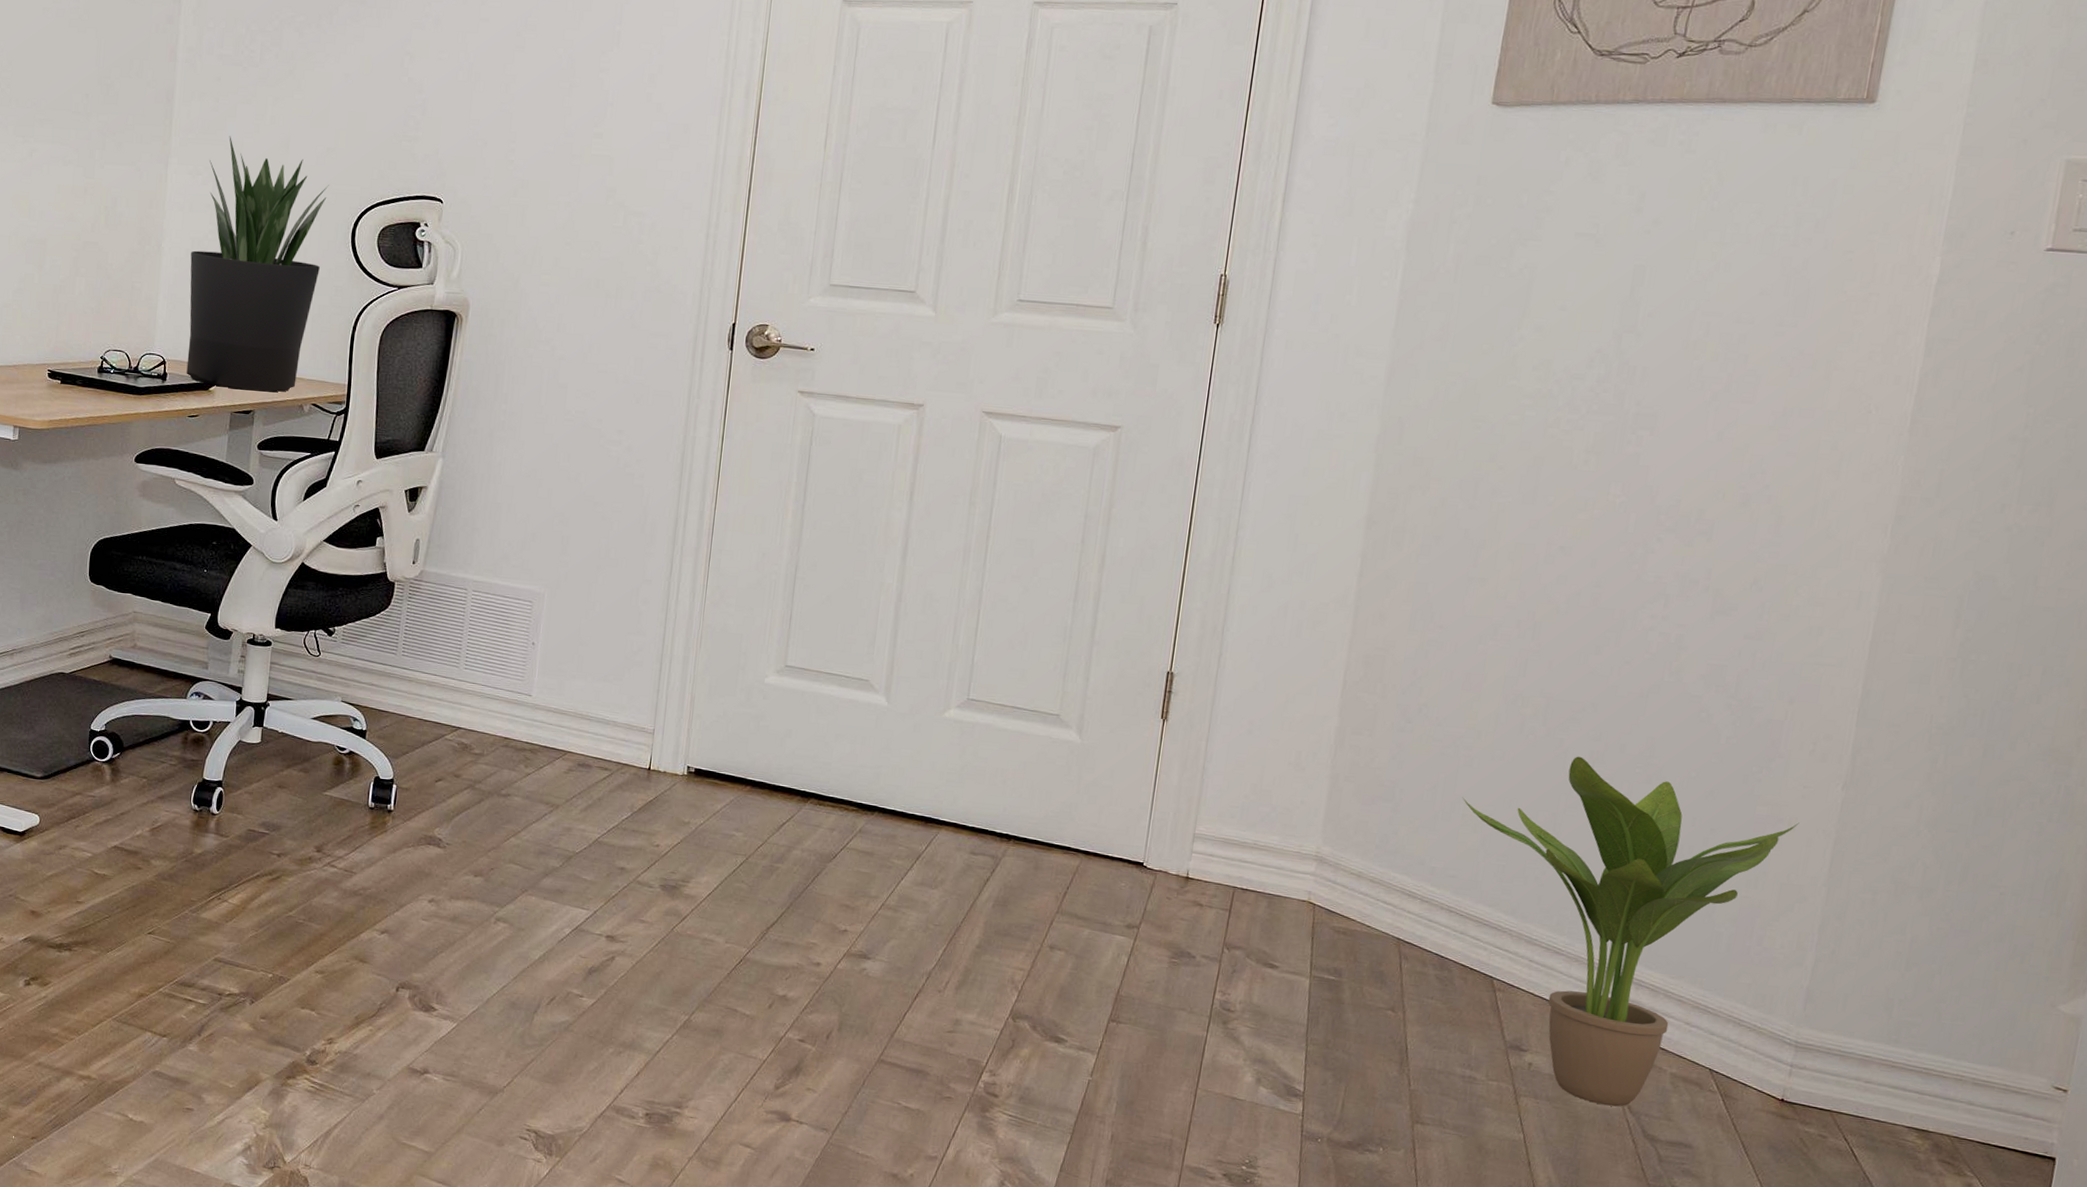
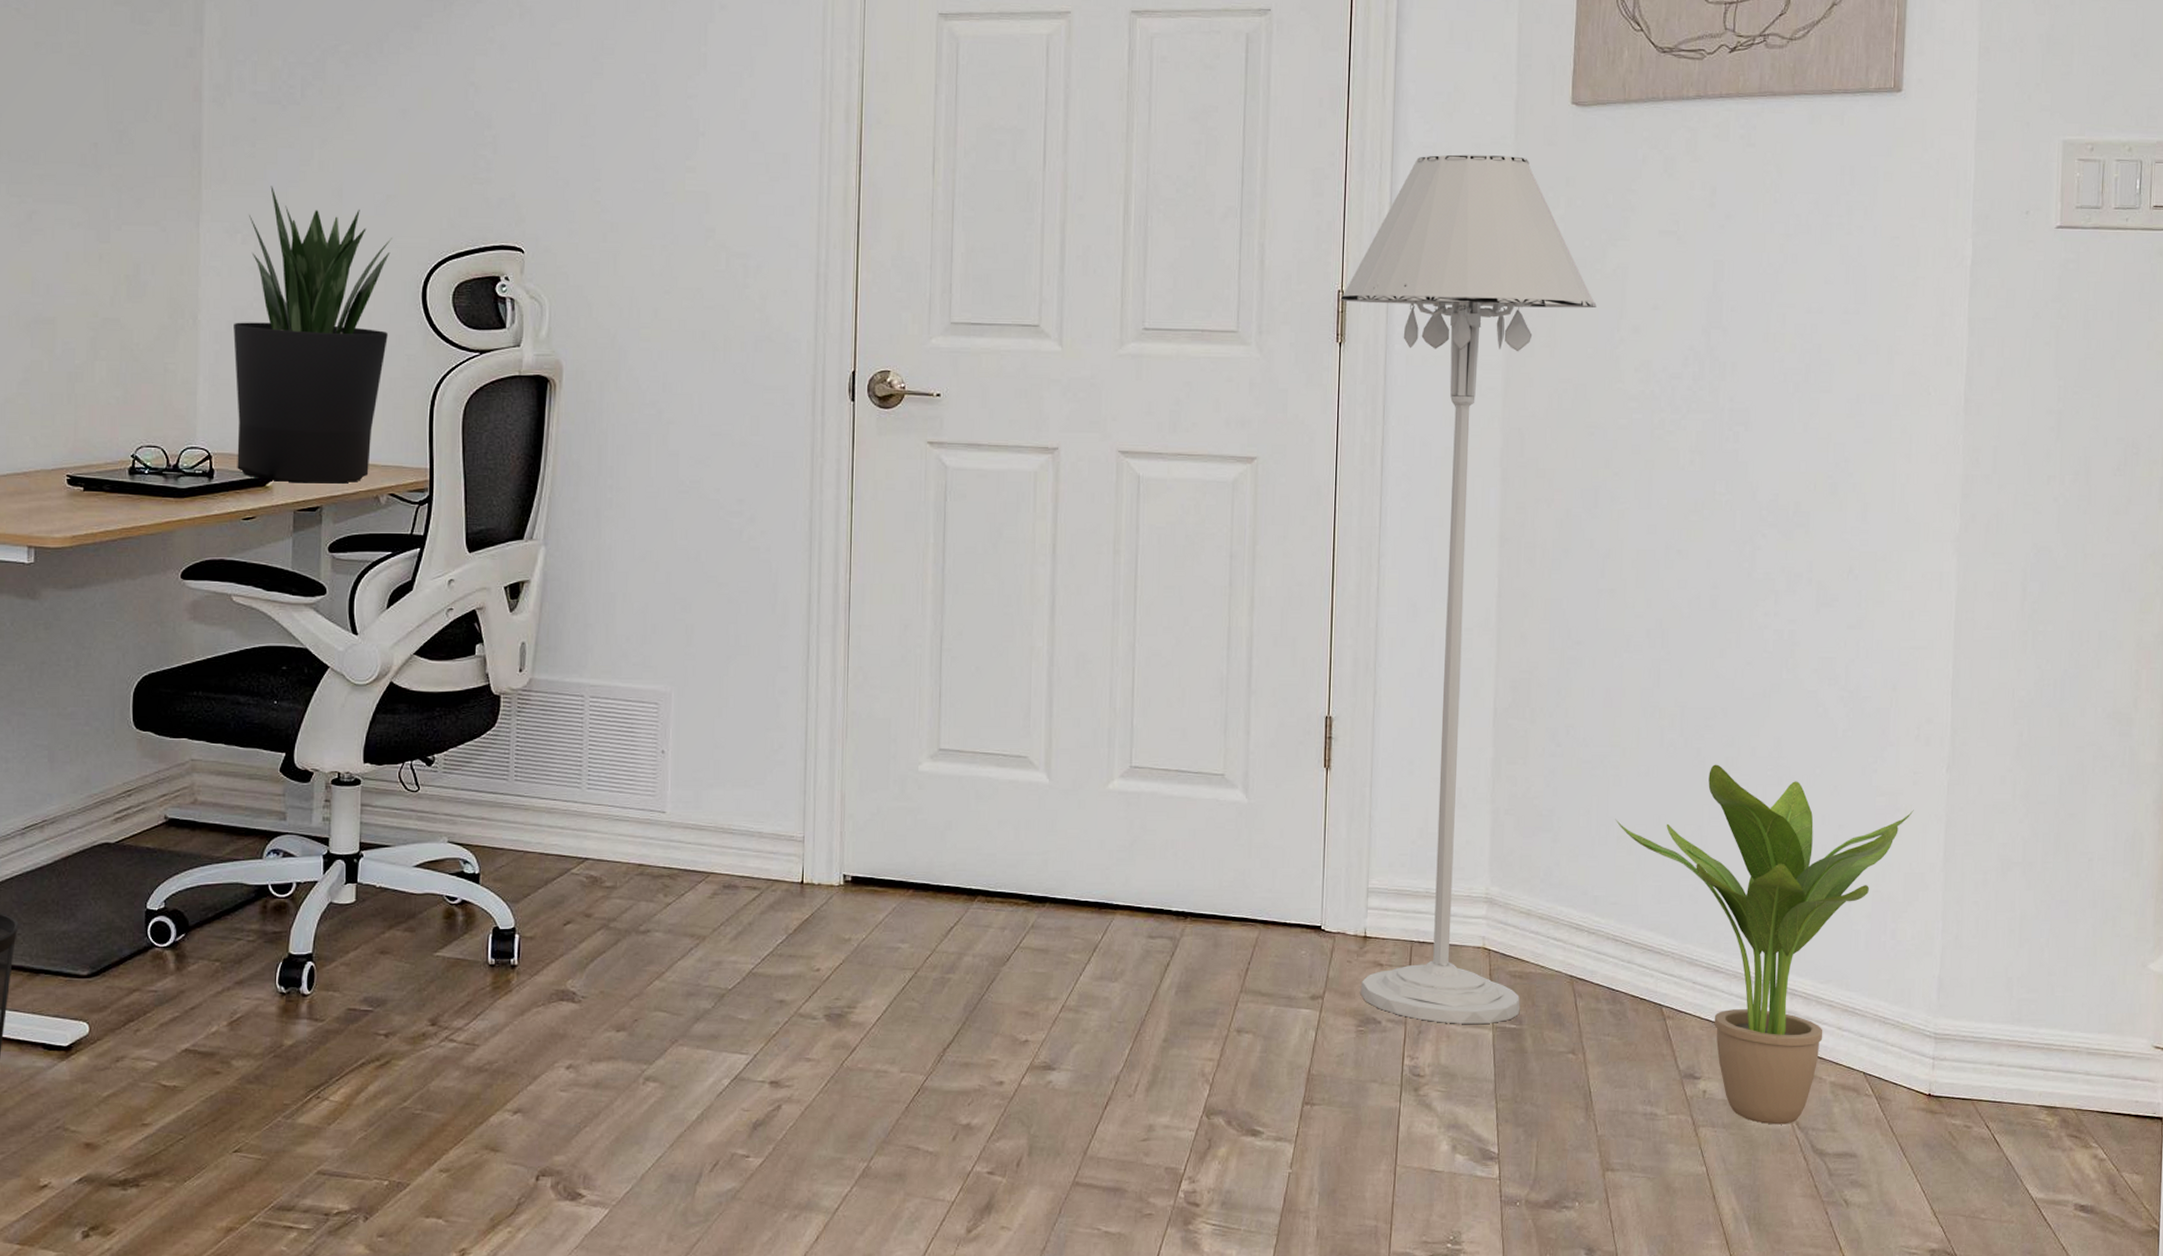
floor lamp: none [1177,149,1498,973] -> present [1340,154,1597,1024]

